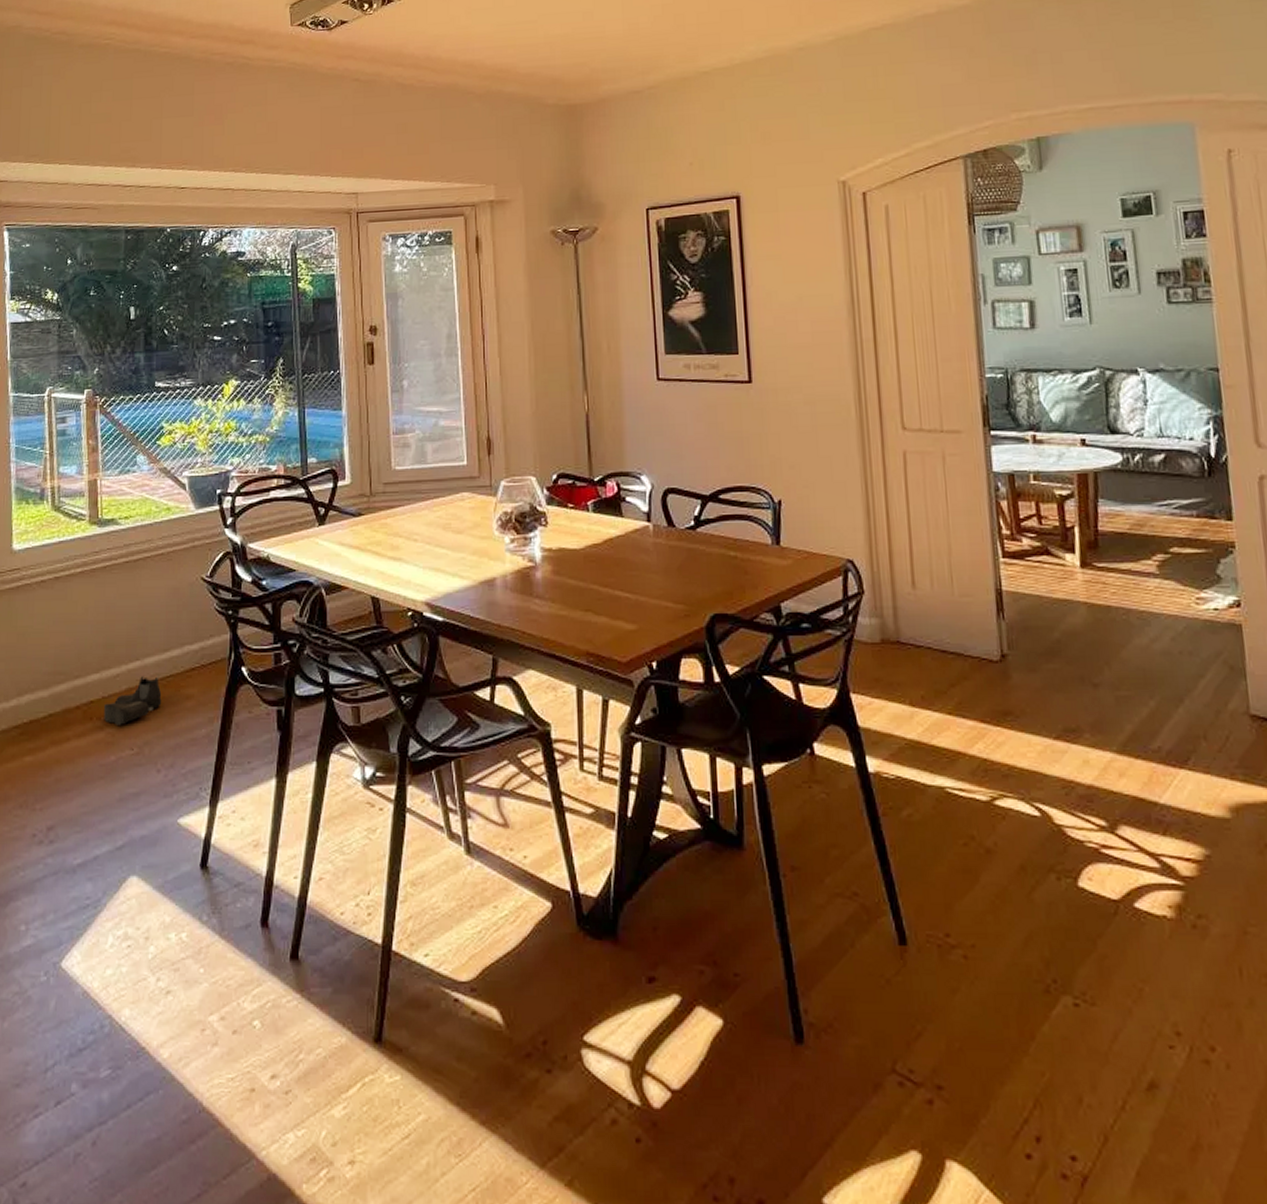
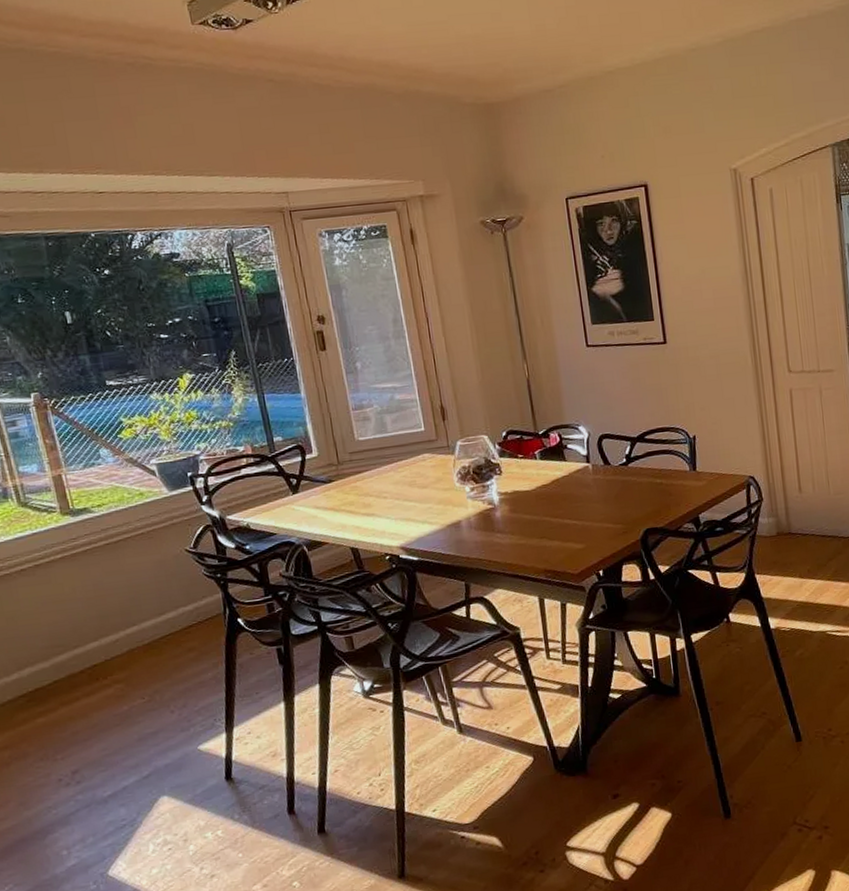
boots: present [104,676,162,725] -> none [108,636,165,681]

